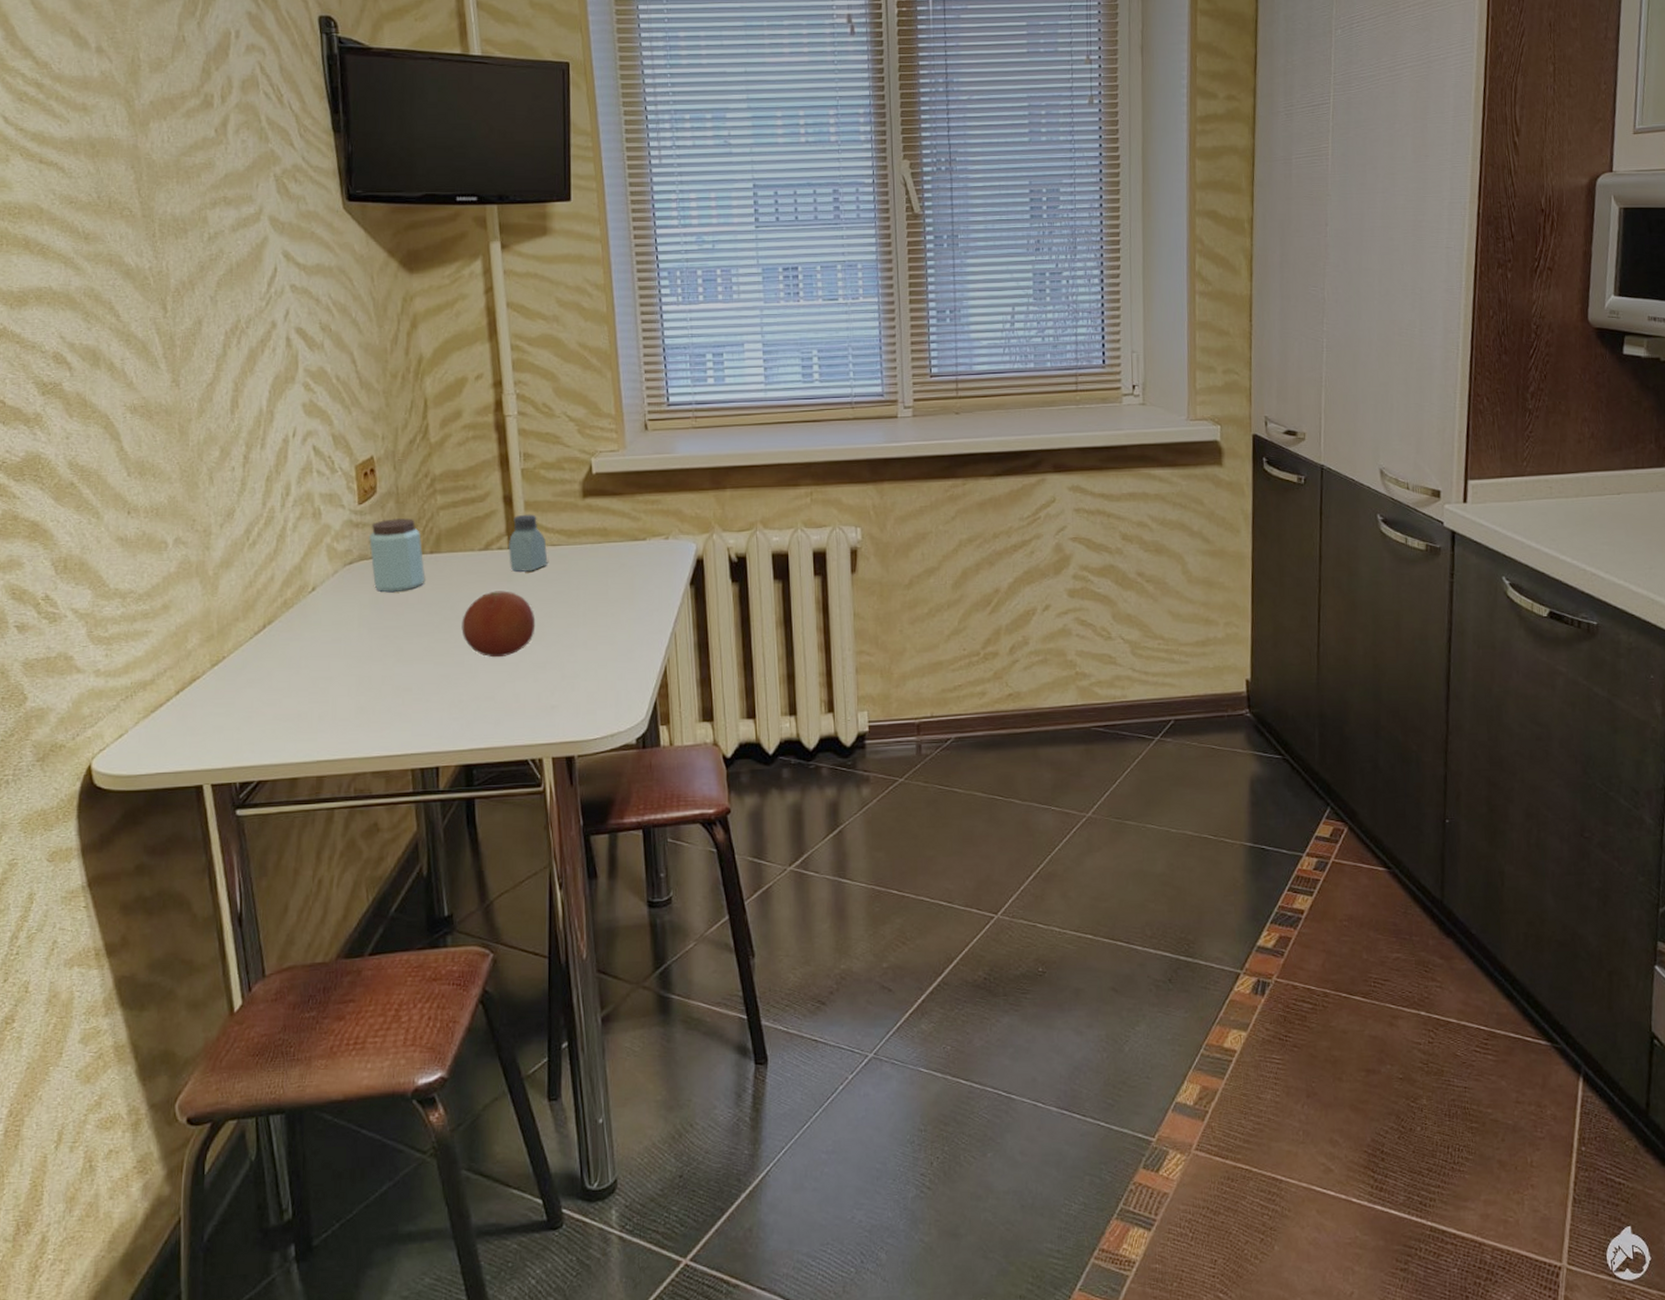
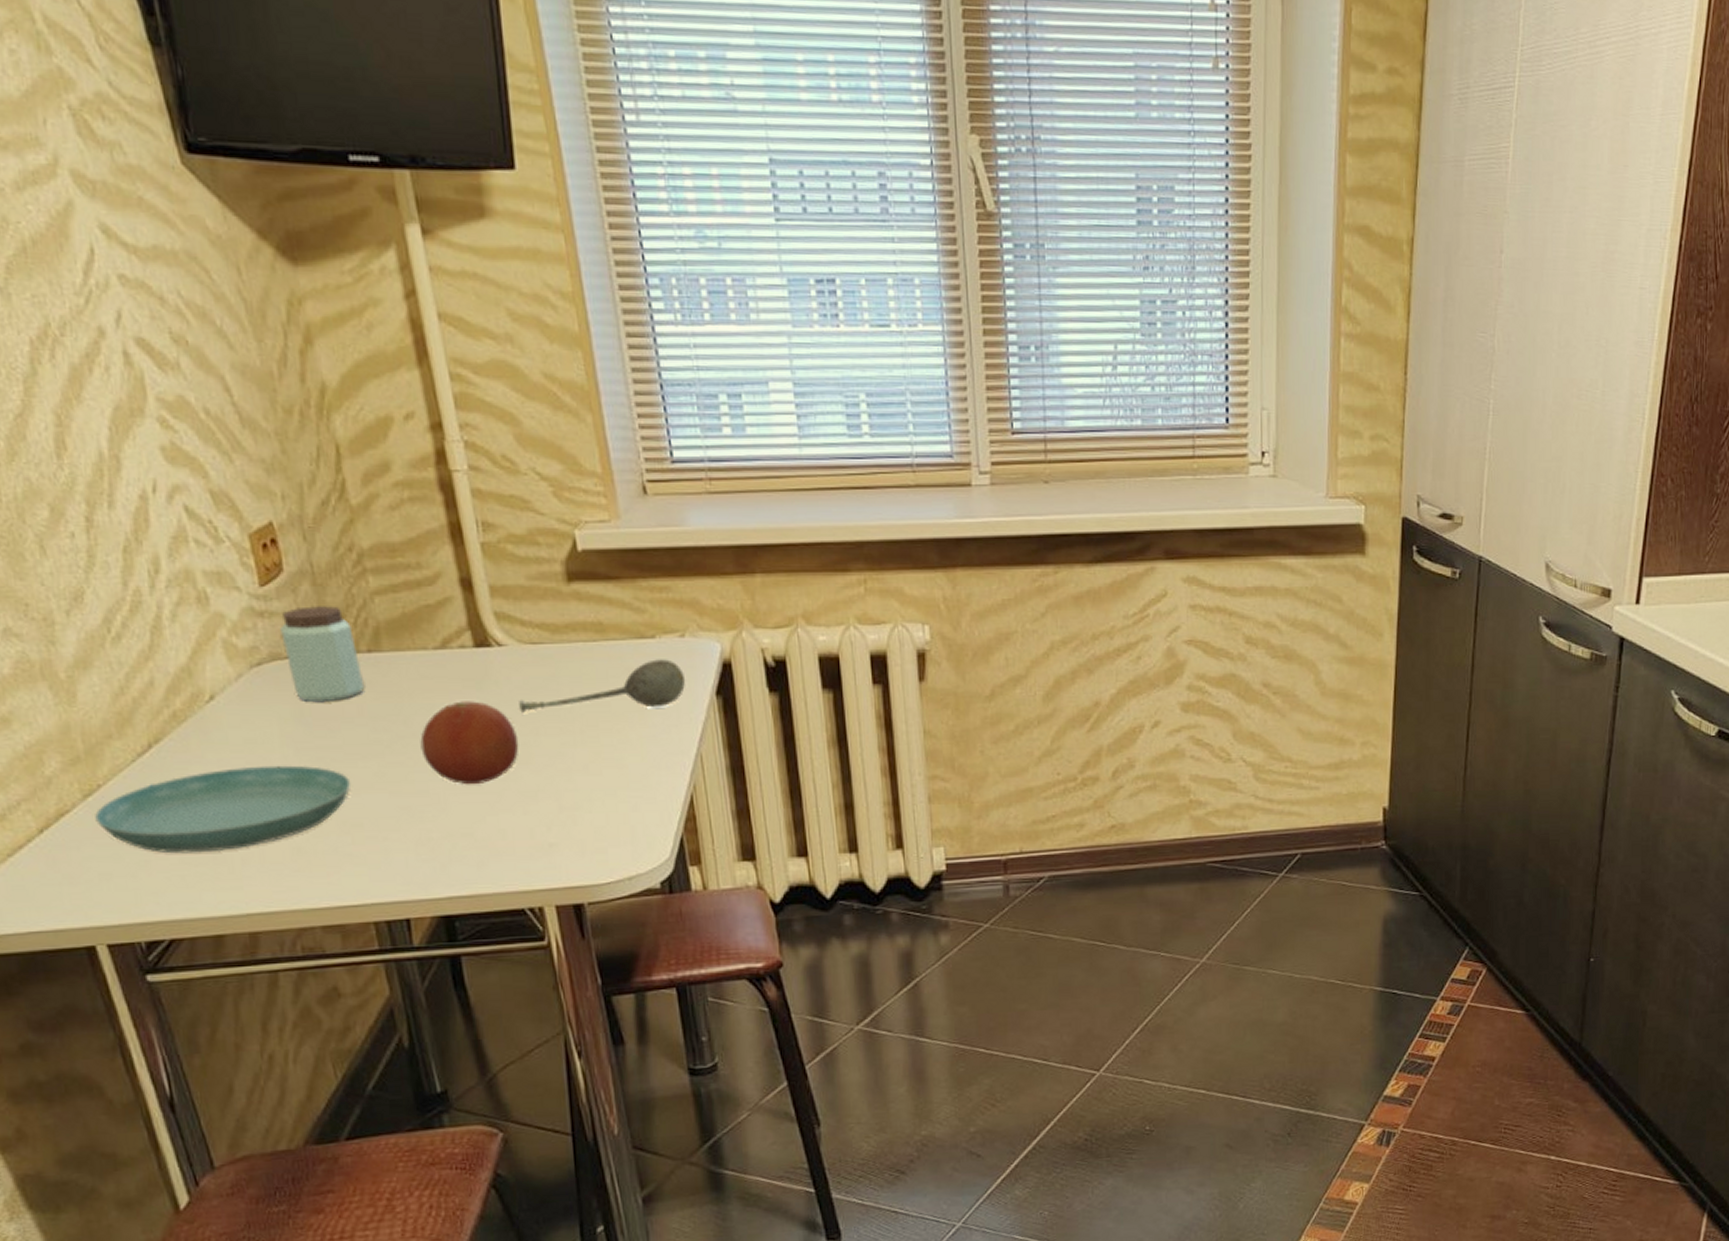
saucer: none [217,641,407,711] -> present [95,765,352,854]
saltshaker: present [509,514,548,572] -> none [473,602,528,677]
soupspoon: none [538,557,667,600] -> present [519,659,686,713]

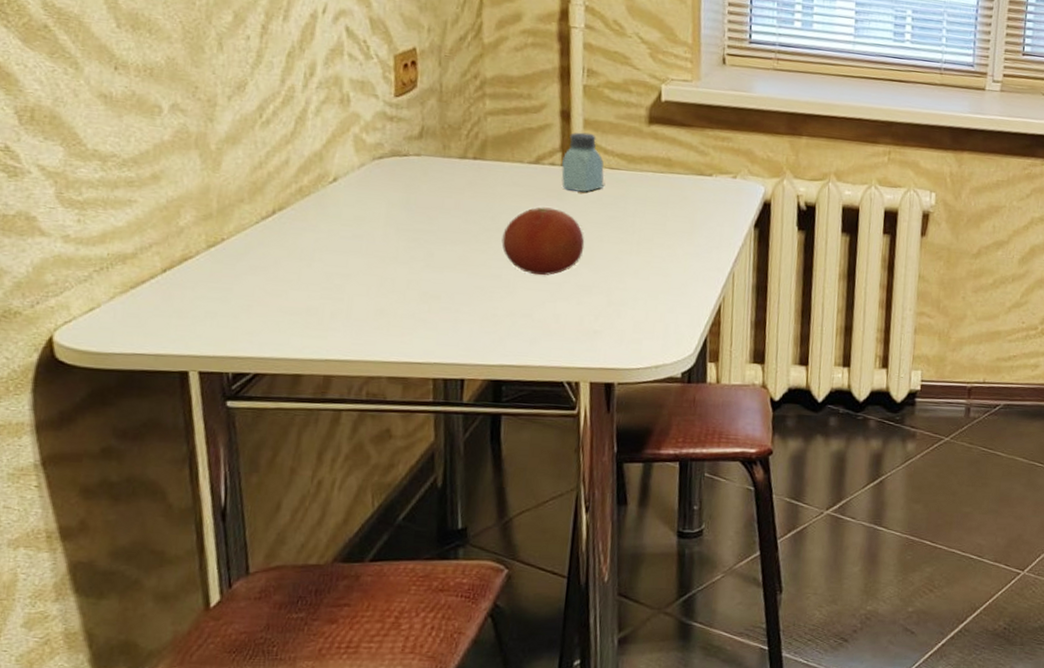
saucer: present [95,765,352,854] -> none [213,238,438,305]
peanut butter: present [280,606,365,703] -> none [404,117,466,195]
saltshaker: none [473,602,528,677] -> present [561,132,604,192]
soupspoon: present [519,659,686,713] -> none [590,193,732,232]

